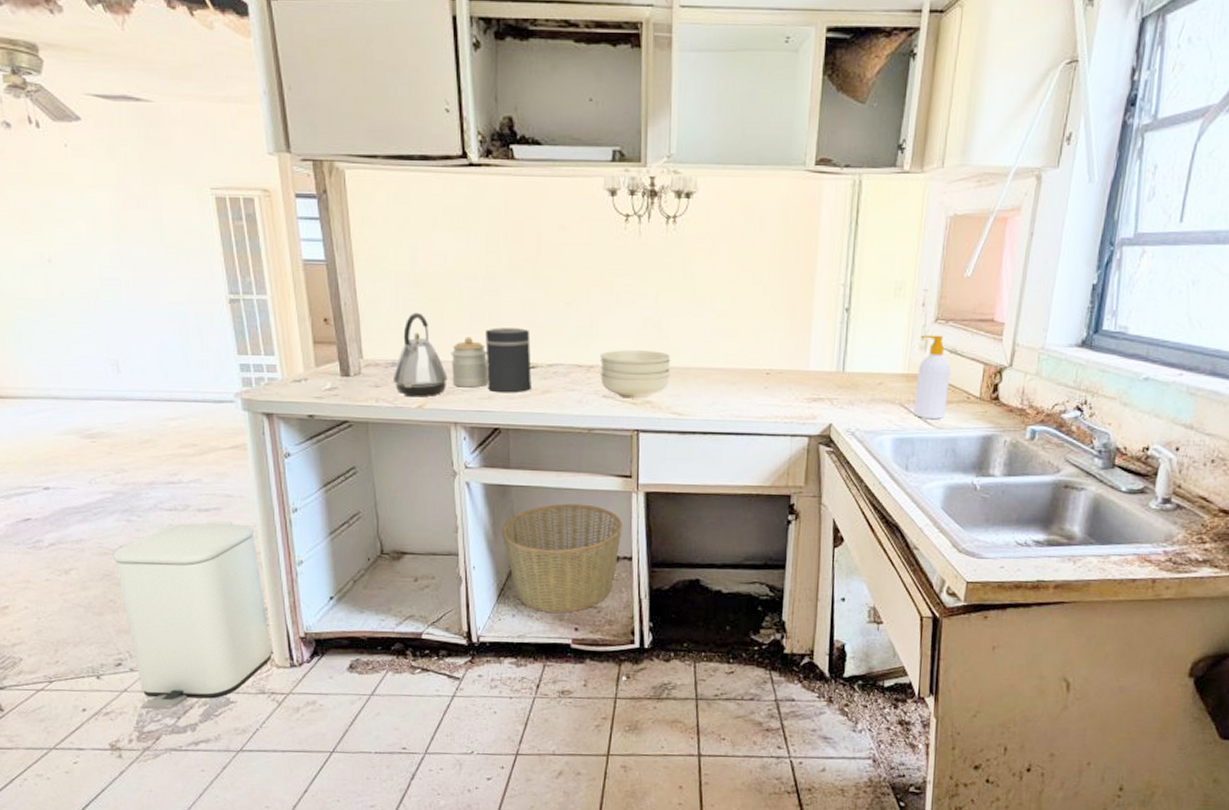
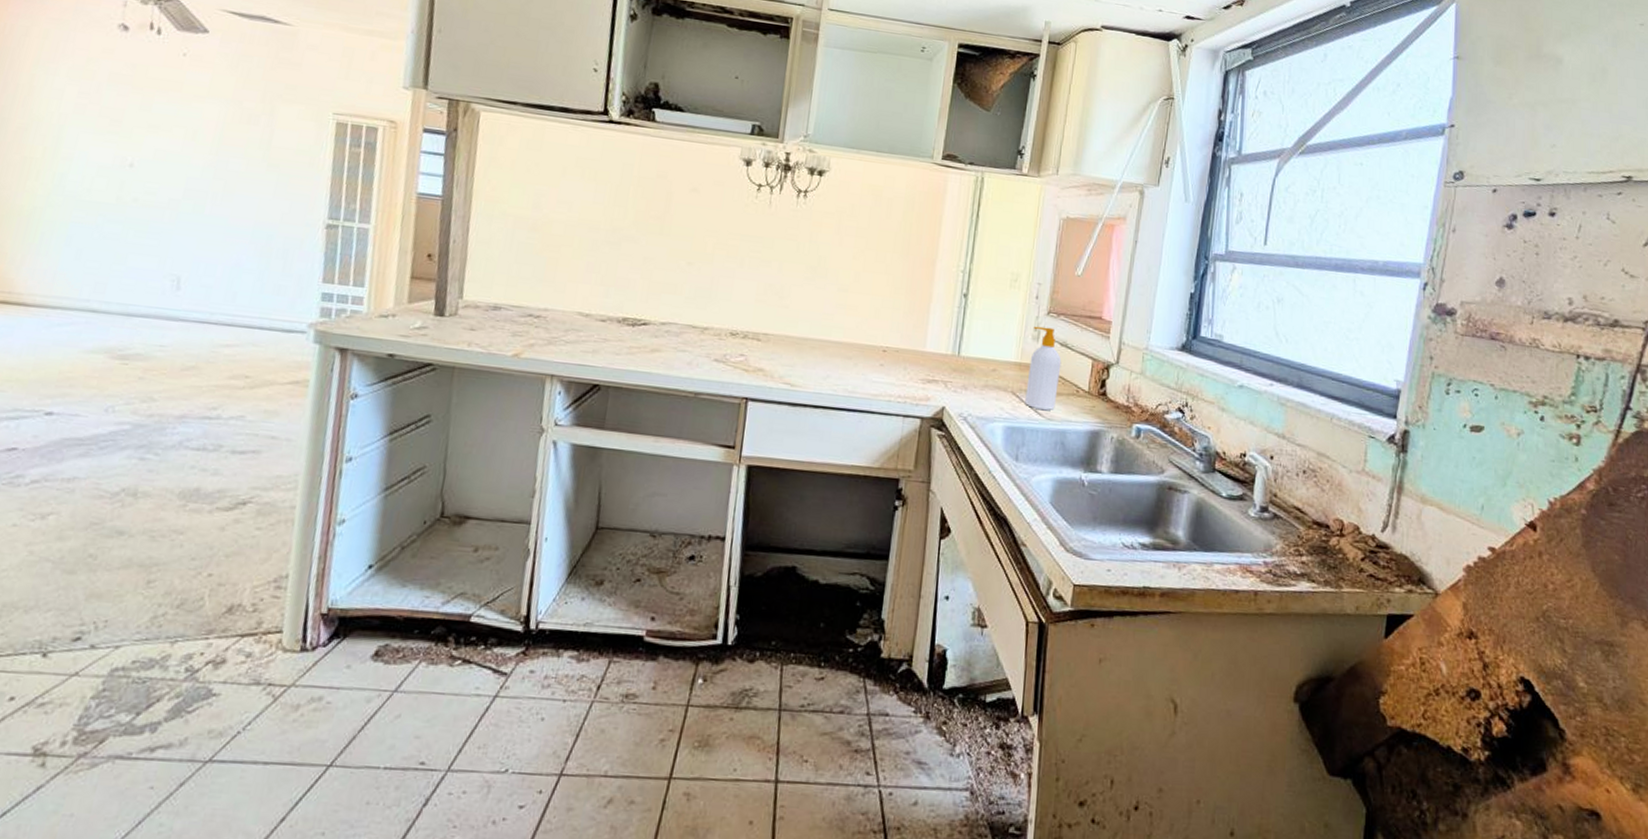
pedal bin: present [113,521,272,710] -> none [93,466,294,702]
kettle: present [392,312,448,397] -> none [490,257,552,345]
jar: present [451,337,490,388] -> none [556,286,600,340]
cylinder: present [485,327,532,393] -> none [593,280,647,349]
basket: present [501,503,623,613] -> none [583,471,720,598]
bowl: present [599,350,671,399] -> none [714,314,789,366]

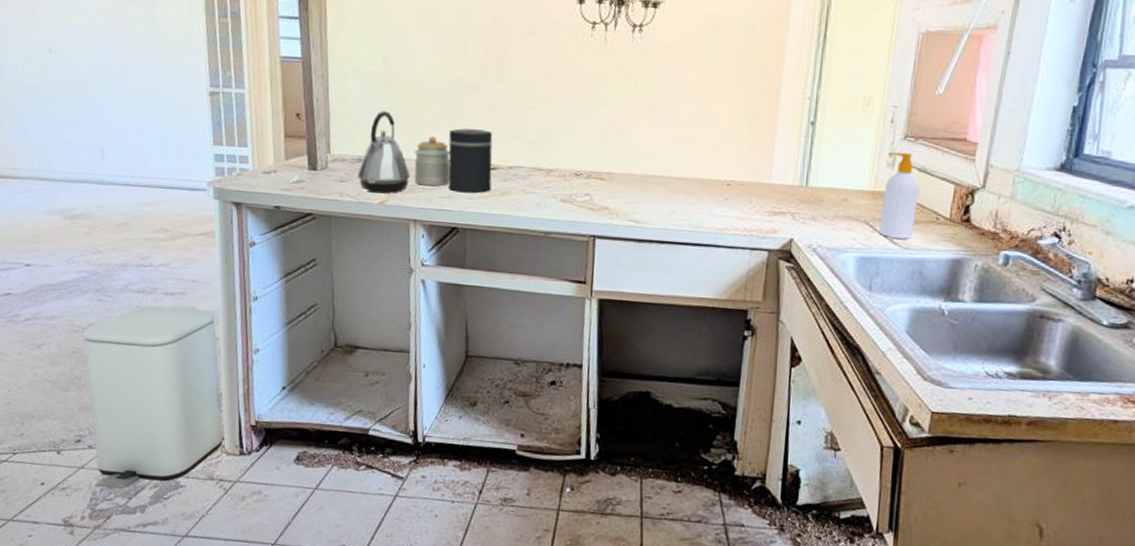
pedal bin: none [93,466,294,702] -> present [83,305,224,489]
kettle: none [490,257,552,345] -> present [357,110,410,194]
jar: none [556,286,600,340] -> present [414,136,451,186]
cylinder: none [593,280,647,349] -> present [448,128,493,193]

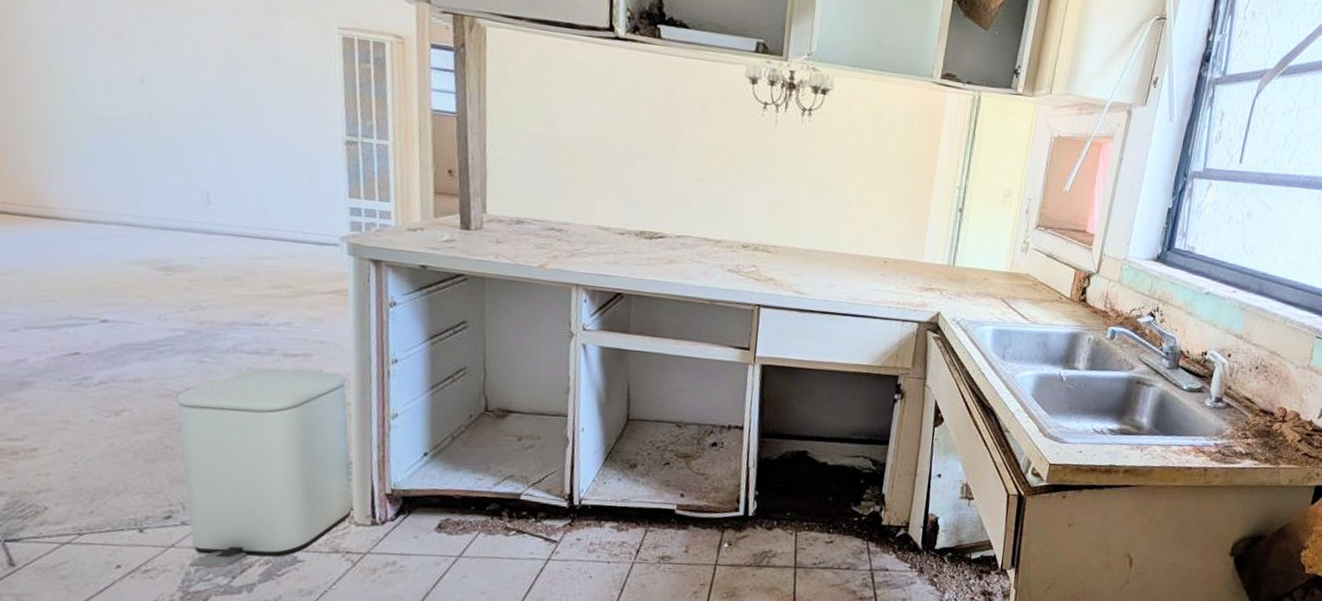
kettle: present [357,110,410,194] -> none [515,173,574,257]
jar: present [414,136,451,186] -> none [578,202,617,252]
cylinder: present [448,128,493,193] -> none [614,195,661,260]
soap bottle: present [879,152,920,240] -> none [1012,238,1047,316]

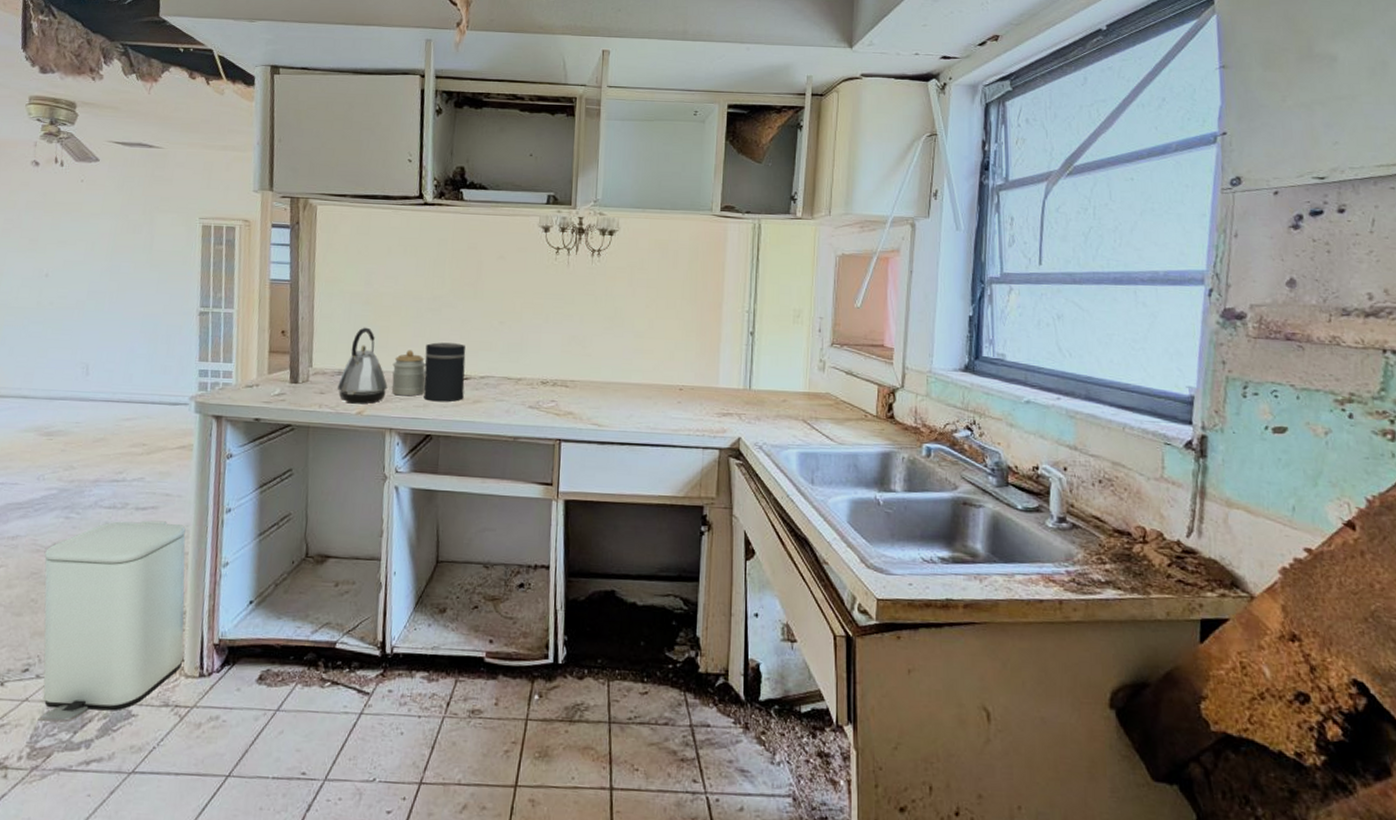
kettle: none [515,173,574,257] -> present [337,327,388,404]
jar: none [578,202,617,252] -> present [391,350,427,396]
cylinder: none [614,195,661,260] -> present [424,342,466,402]

